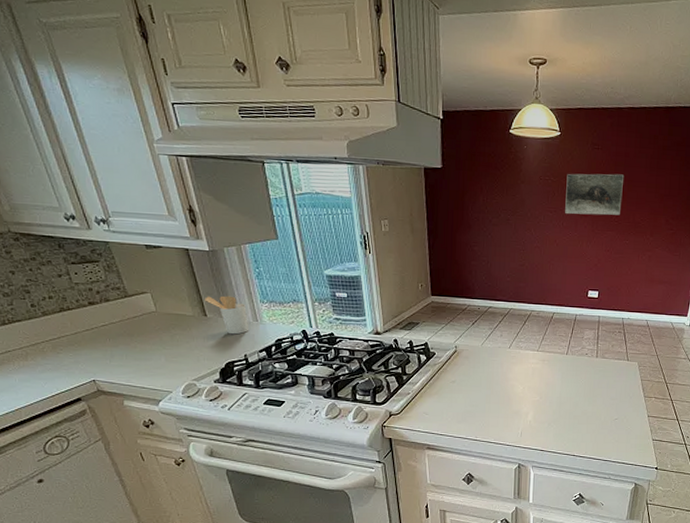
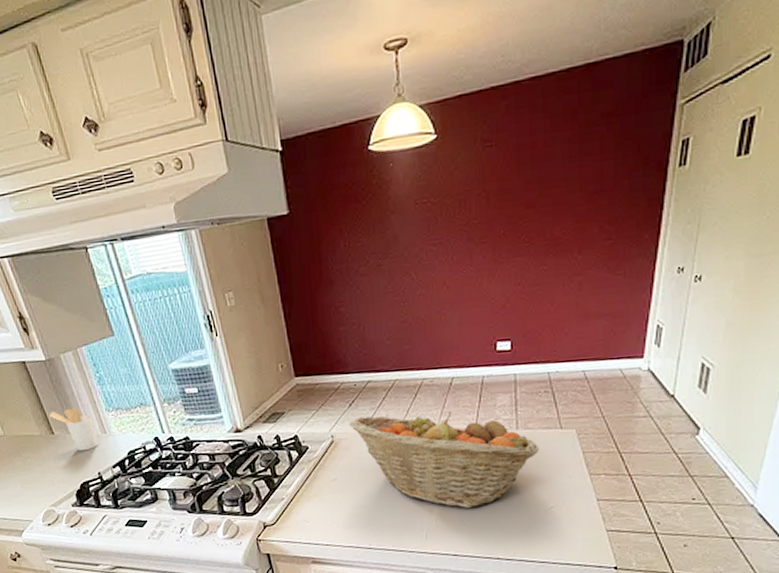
fruit basket: none [470,334,611,415] -> present [348,411,539,509]
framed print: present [565,173,624,215] -> none [451,174,532,243]

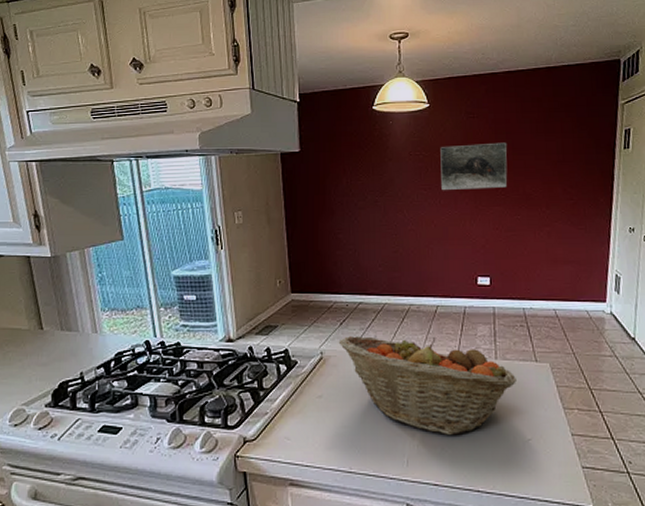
utensil holder: present [49,408,99,452] -> none [42,305,88,349]
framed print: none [451,174,532,243] -> present [440,142,508,190]

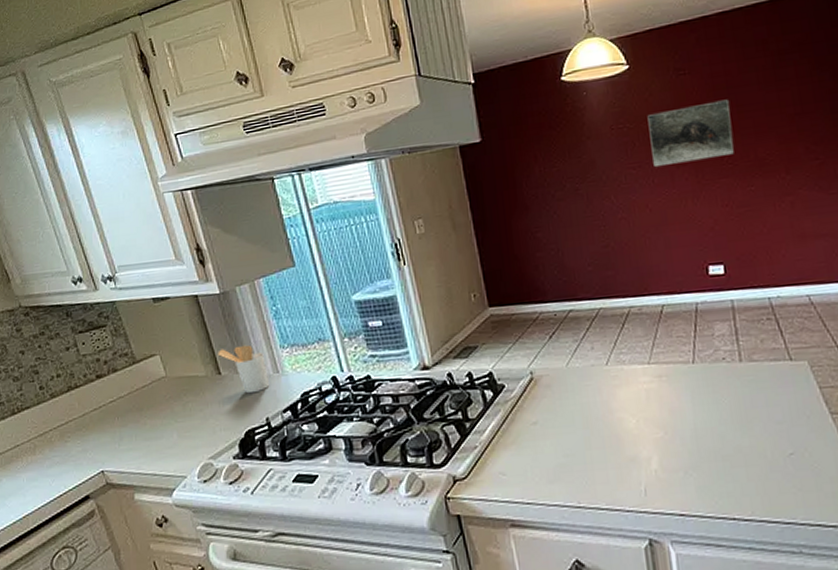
utensil holder: none [42,305,88,349] -> present [218,344,270,394]
fruit basket: present [338,336,516,436] -> none [549,342,769,457]

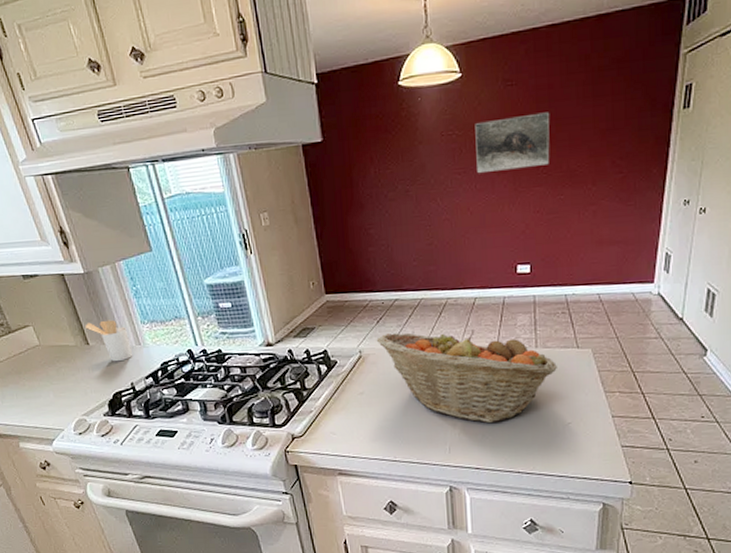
fruit basket: none [549,342,769,457] -> present [376,330,557,424]

